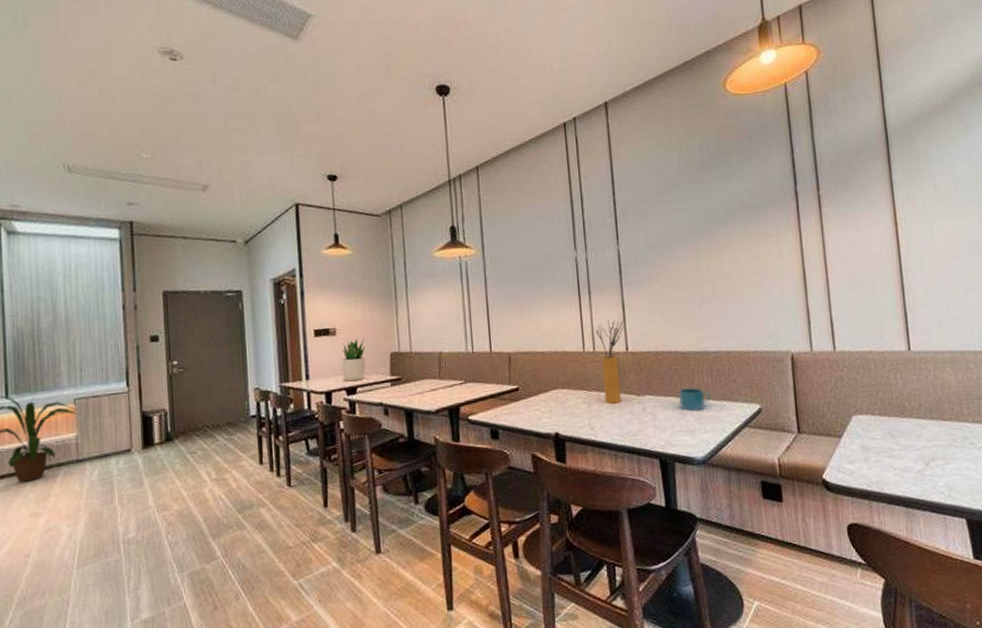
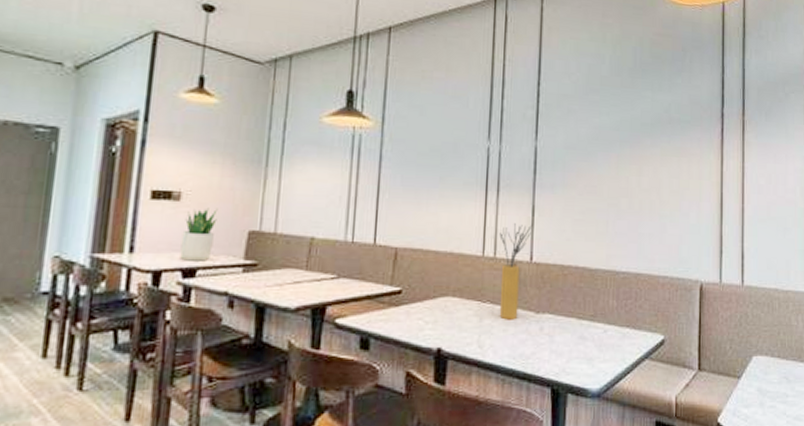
cup: present [678,388,710,411] -> none [581,310,614,337]

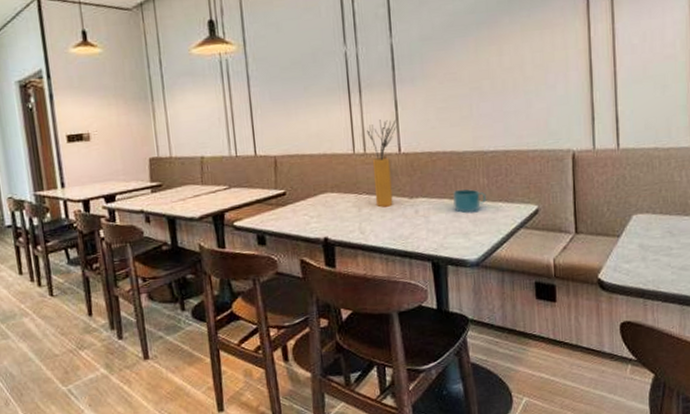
planter: present [180,207,218,261] -> none [97,142,124,189]
cup: none [581,310,614,337] -> present [453,189,486,213]

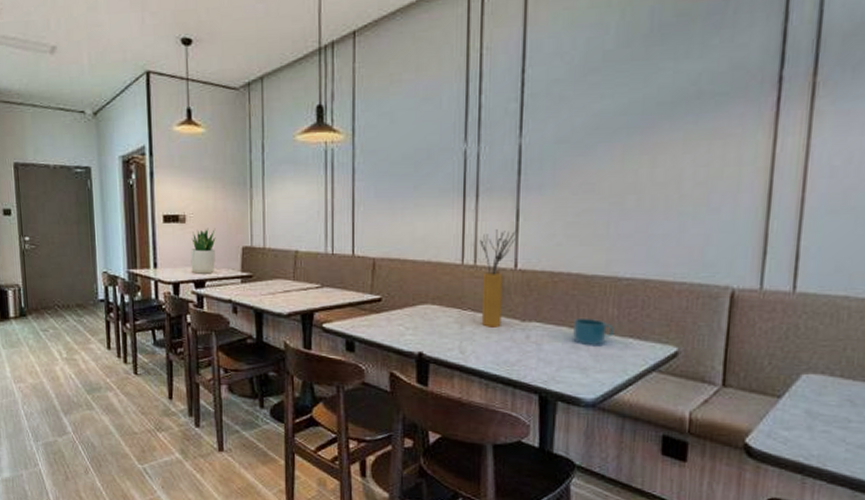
planter: none [97,142,124,189] -> present [190,227,216,274]

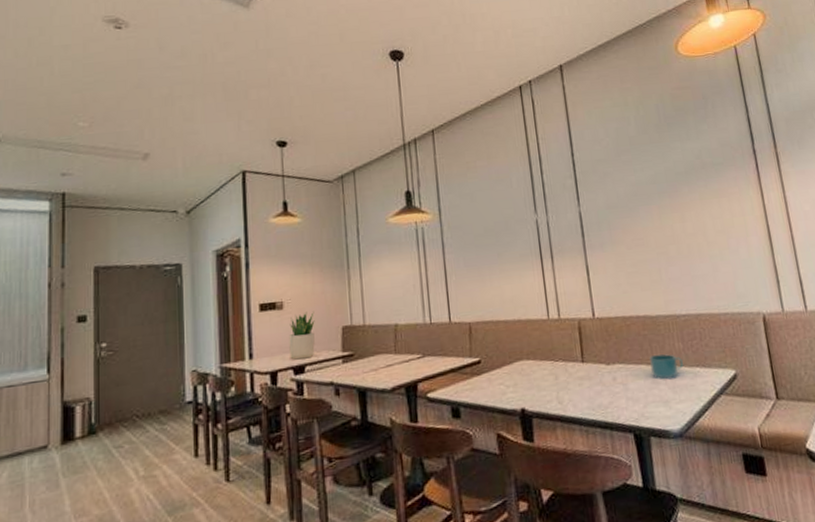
vase: present [480,229,517,328] -> none [560,283,590,375]

